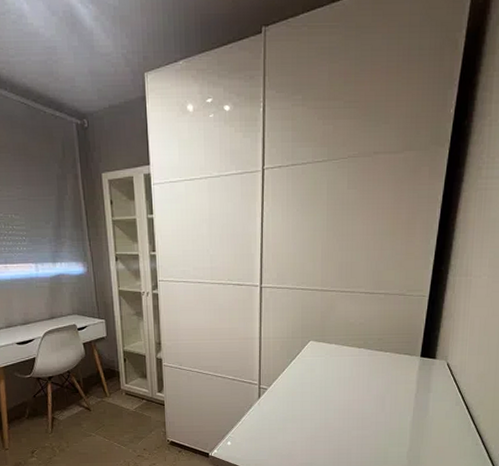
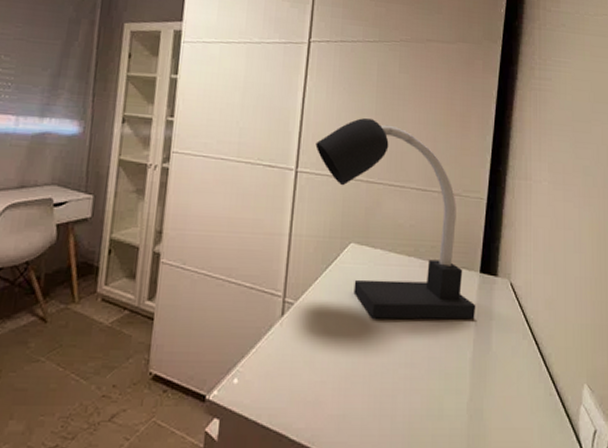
desk lamp: none [275,235,417,396] -> present [315,118,476,320]

